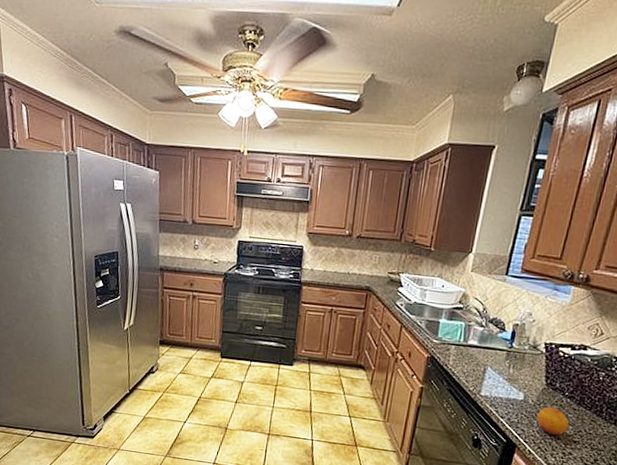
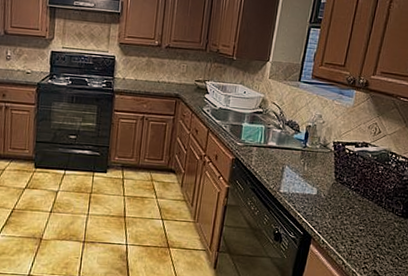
fruit: present [537,406,569,436] -> none [328,199,355,226]

